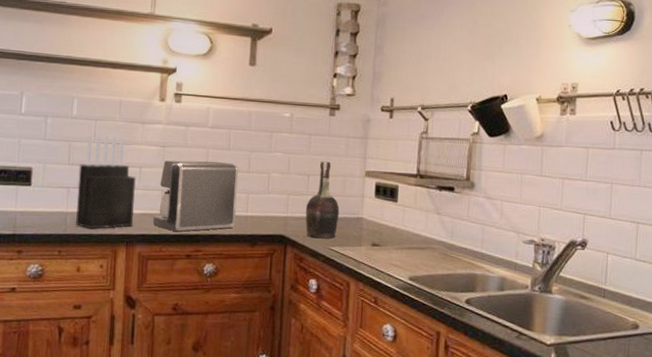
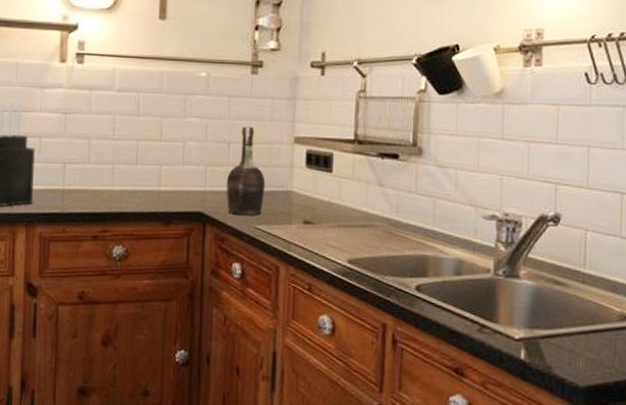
coffee maker: present [152,160,238,232] -> none [54,128,149,210]

